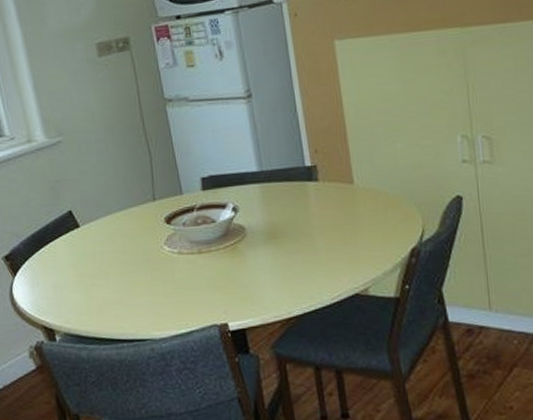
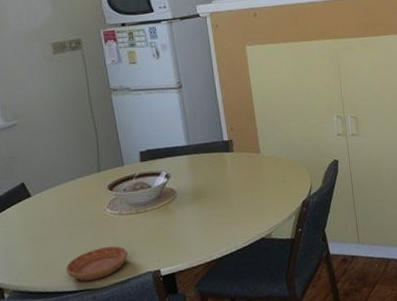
saucer: none [119,291,190,329] -> present [65,246,128,281]

